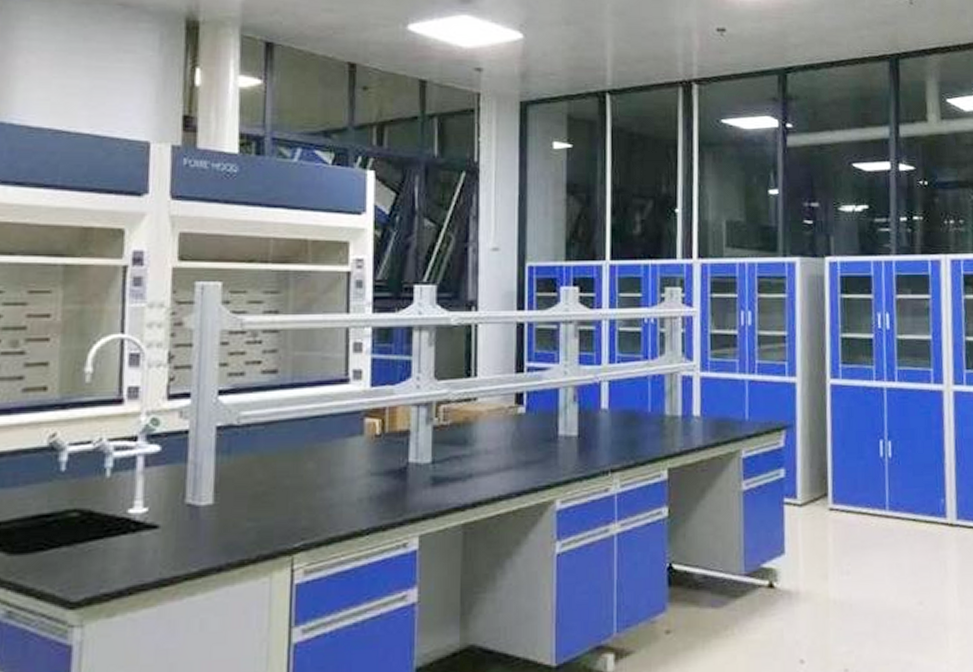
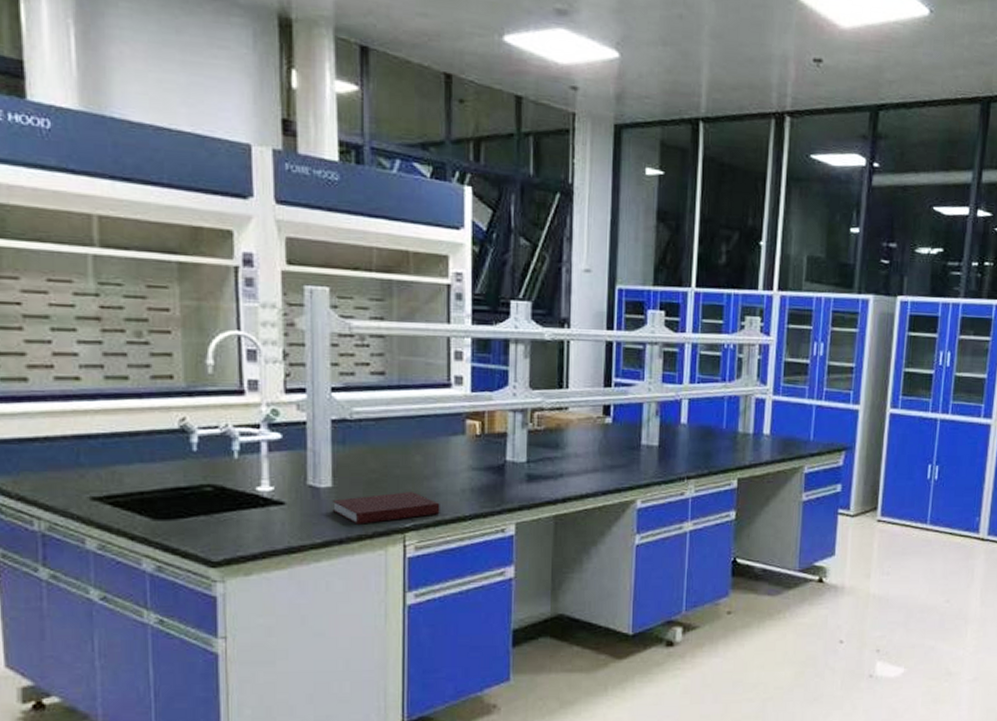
notebook: none [211,505,334,547] -> present [332,492,440,524]

